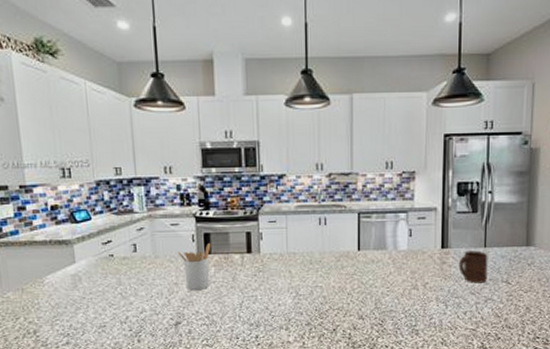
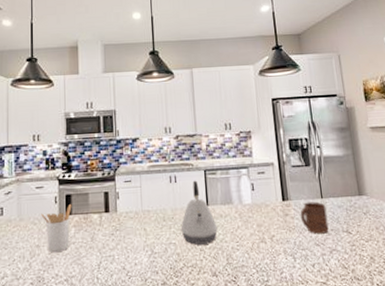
kettle: none [328,223,368,289] -> present [180,180,218,245]

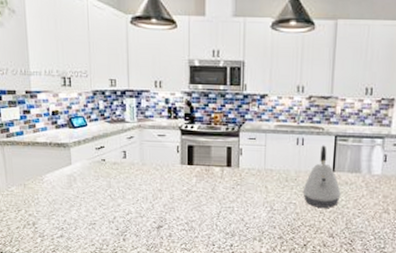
utensil holder: present [41,203,72,253] -> none [163,154,194,198]

